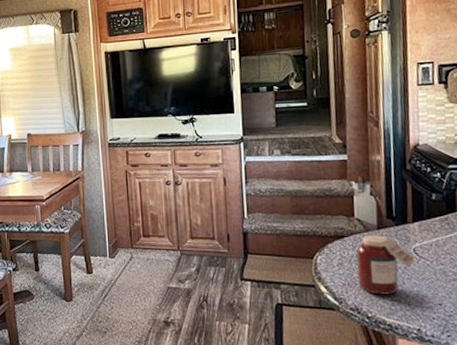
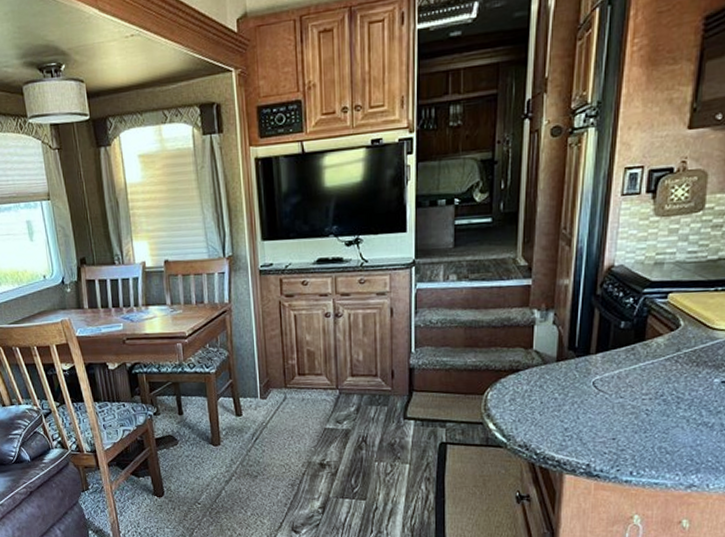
jar: present [356,235,417,295] -> none [529,368,595,431]

